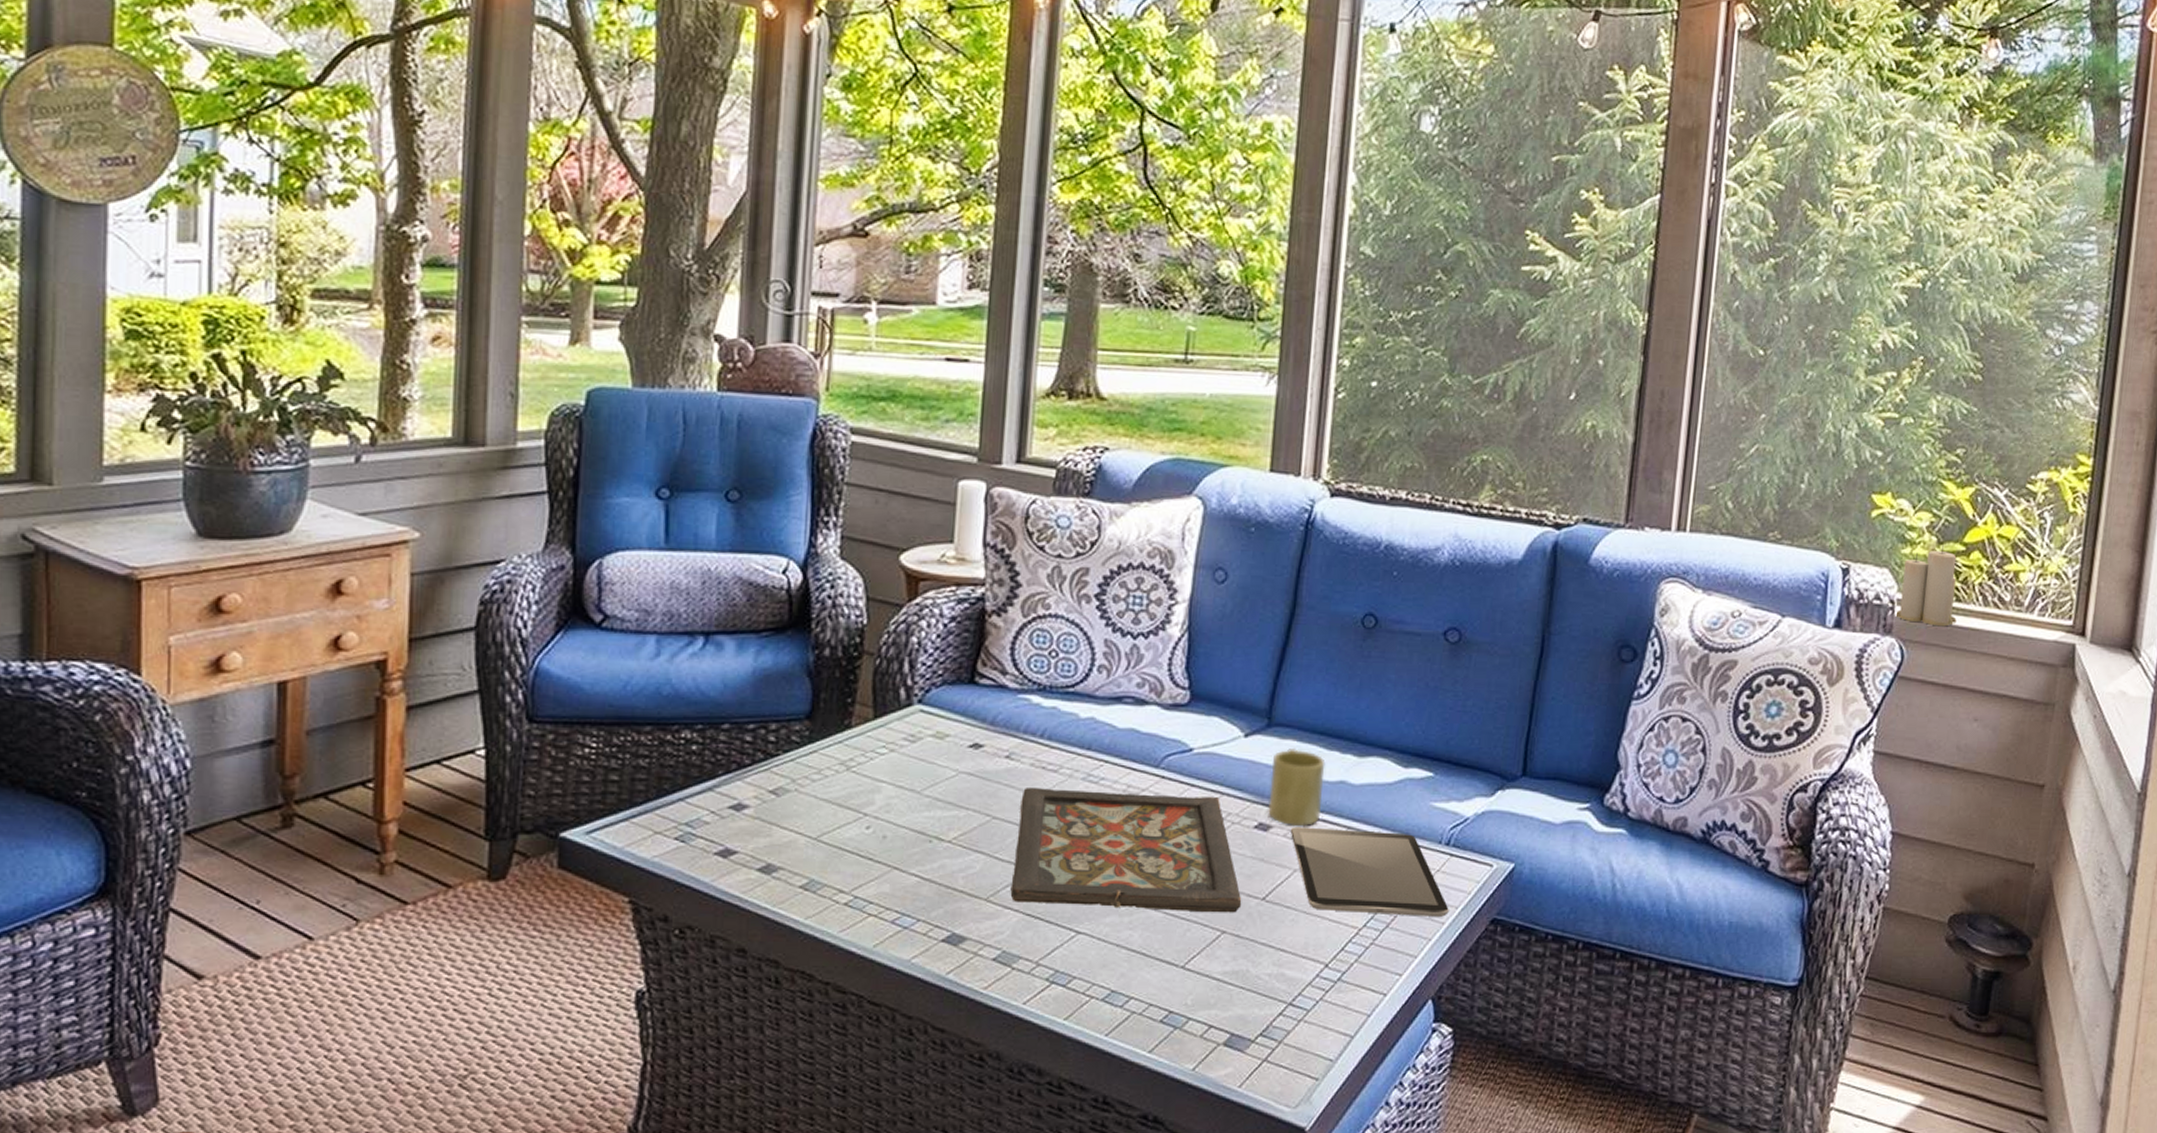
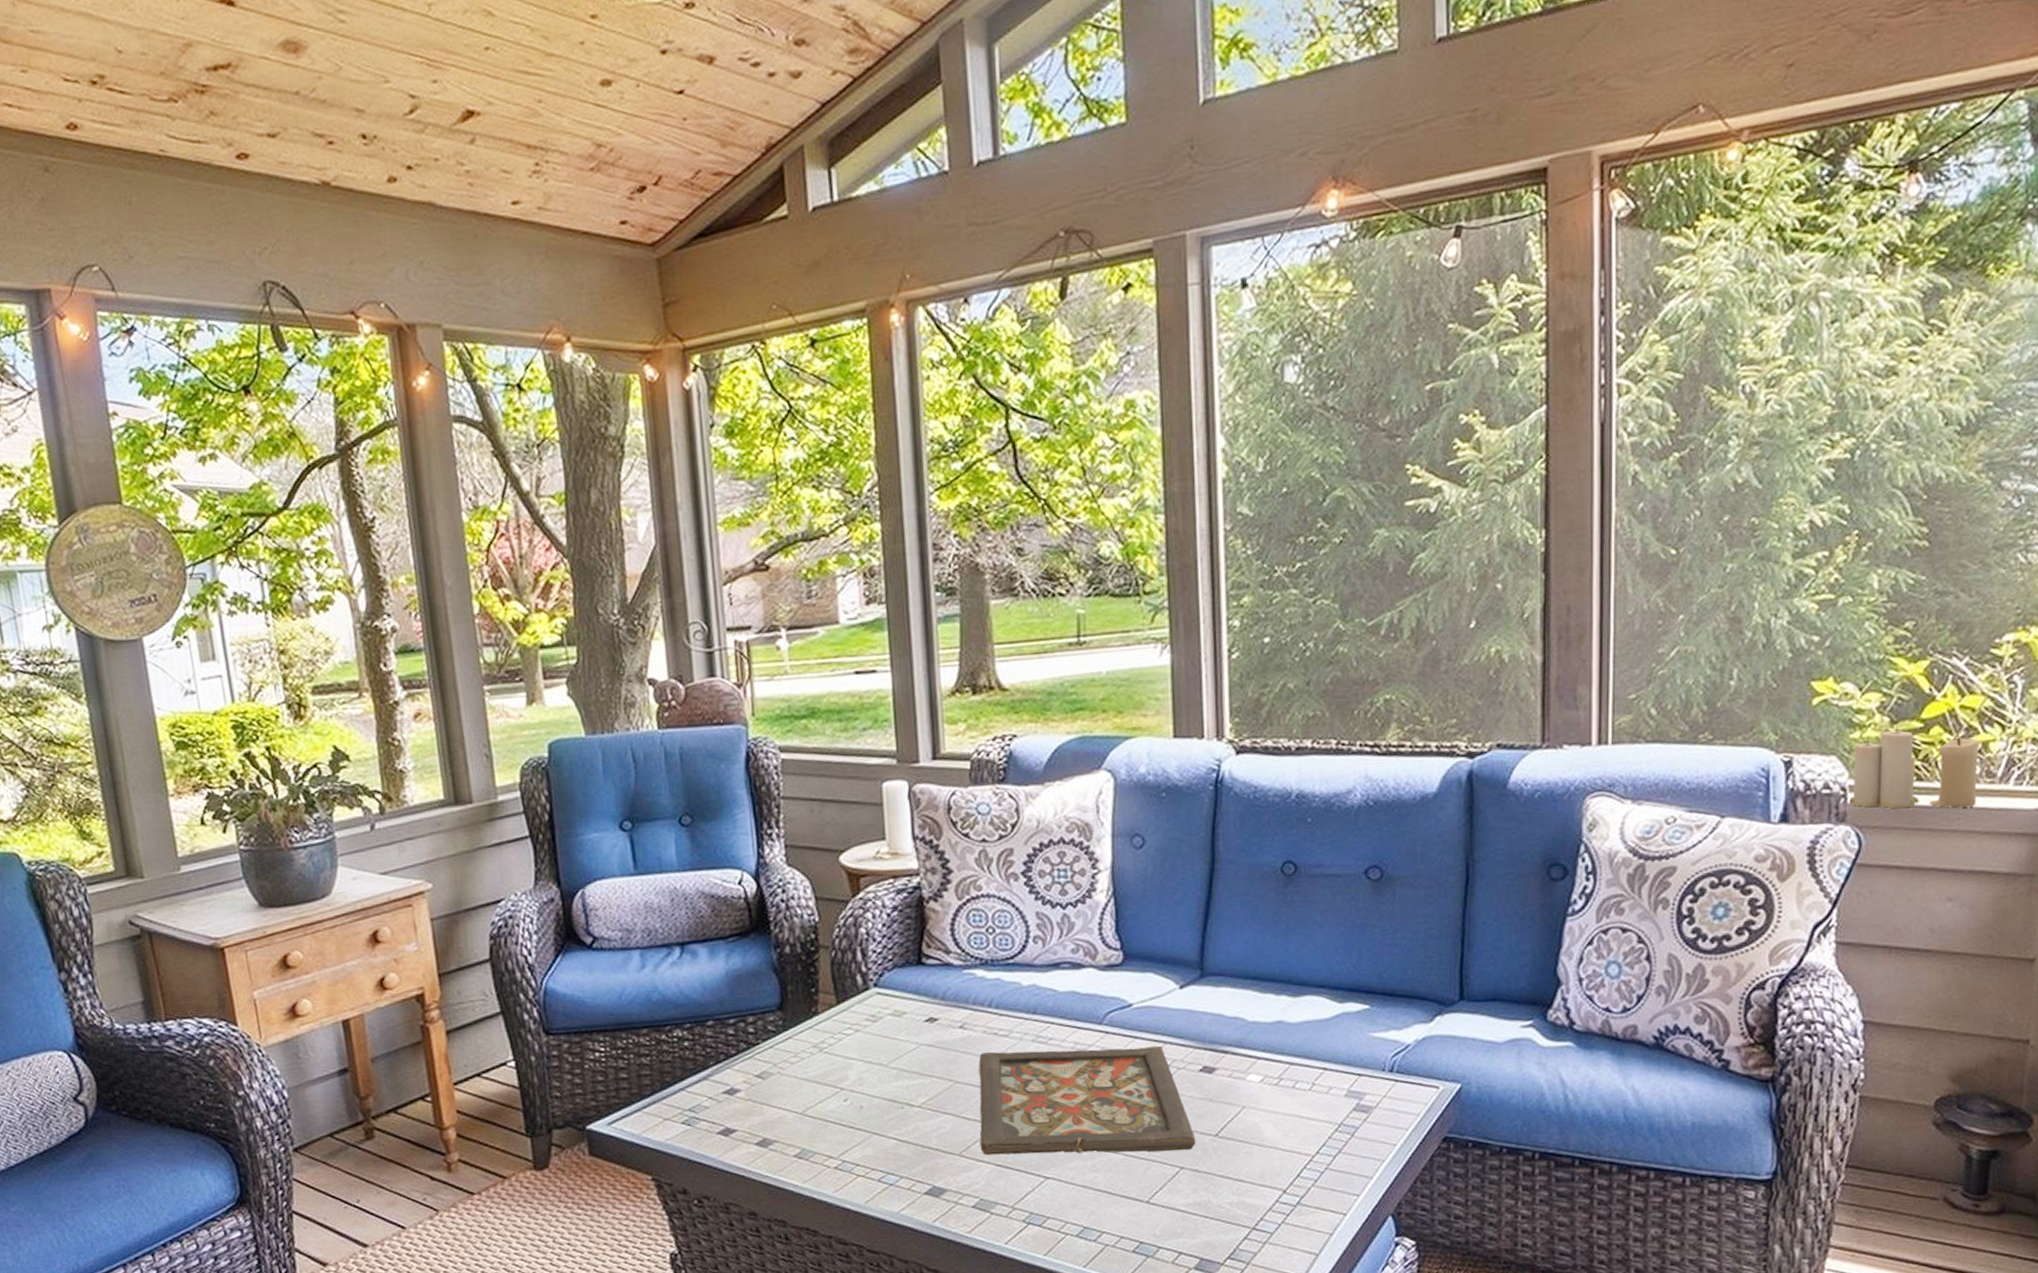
mug: present [1268,748,1326,827] -> none [1209,995,1262,1067]
tablet: present [1290,827,1449,917] -> none [1234,1064,1399,1142]
candle: none [1965,564,2011,632] -> present [1930,737,1979,808]

